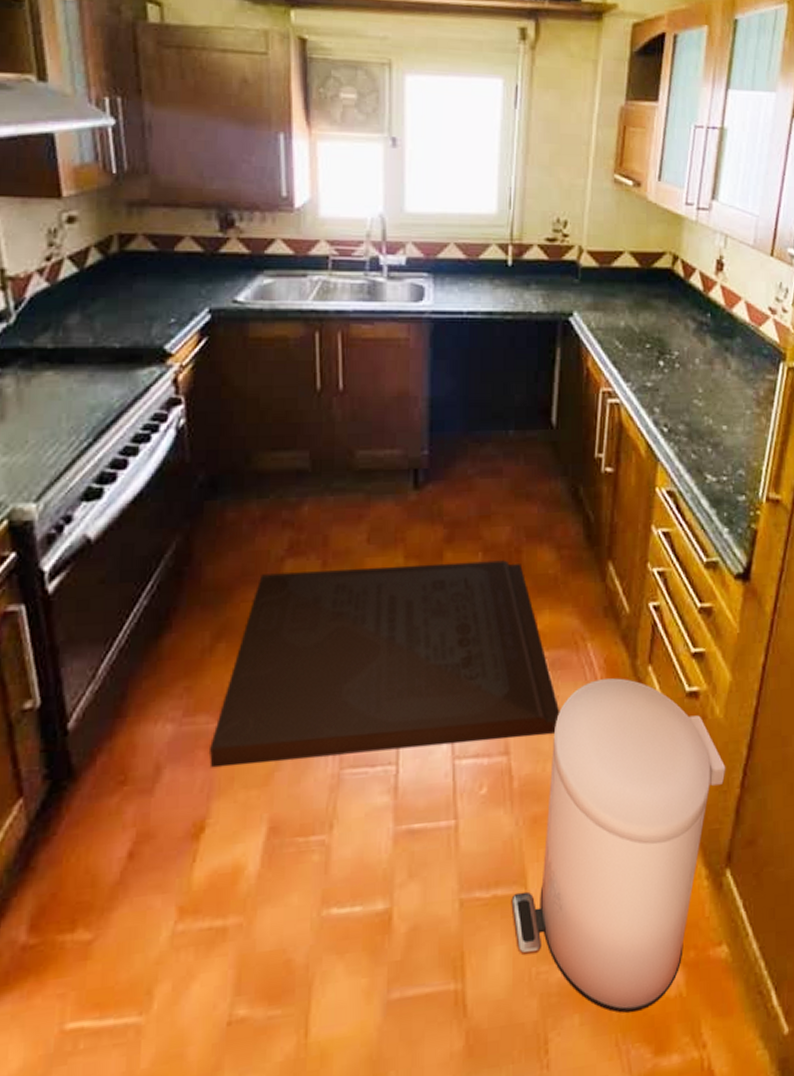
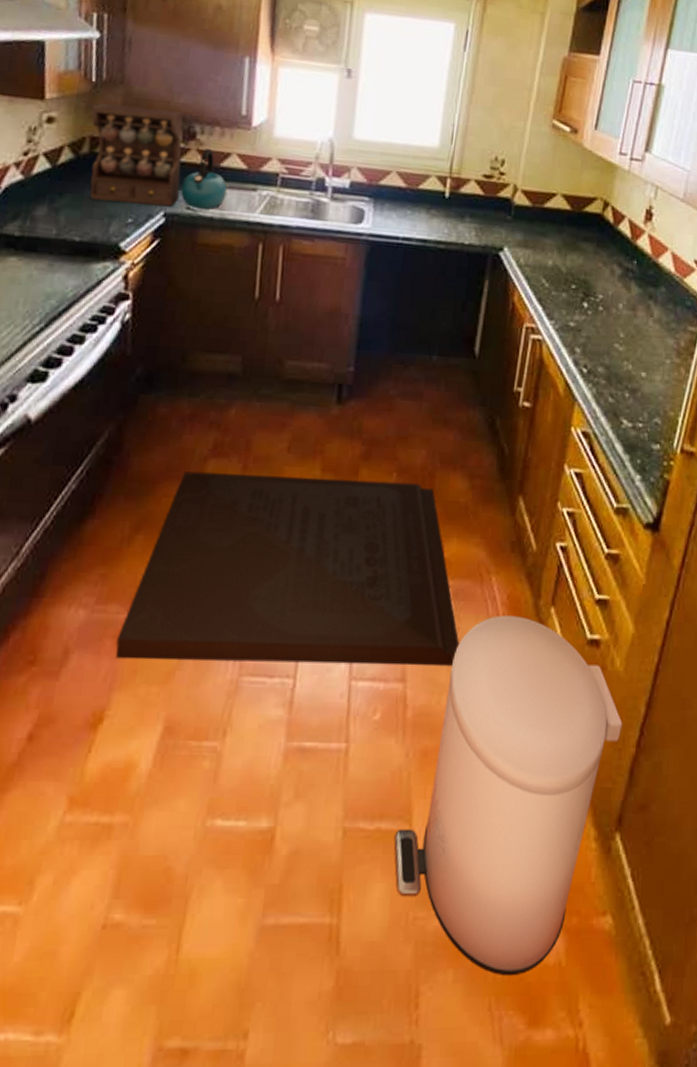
spice rack: none [116,197,225,303] -> present [90,103,183,207]
kettle: none [225,236,275,301] -> present [181,149,227,209]

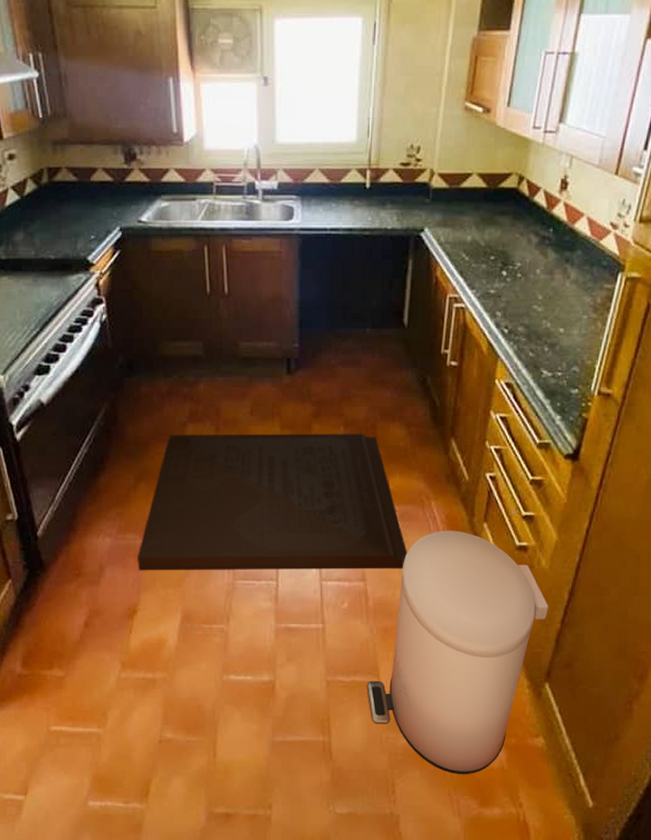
spice rack: present [90,103,183,207] -> none [44,135,131,223]
kettle: present [181,149,227,209] -> none [131,167,170,221]

